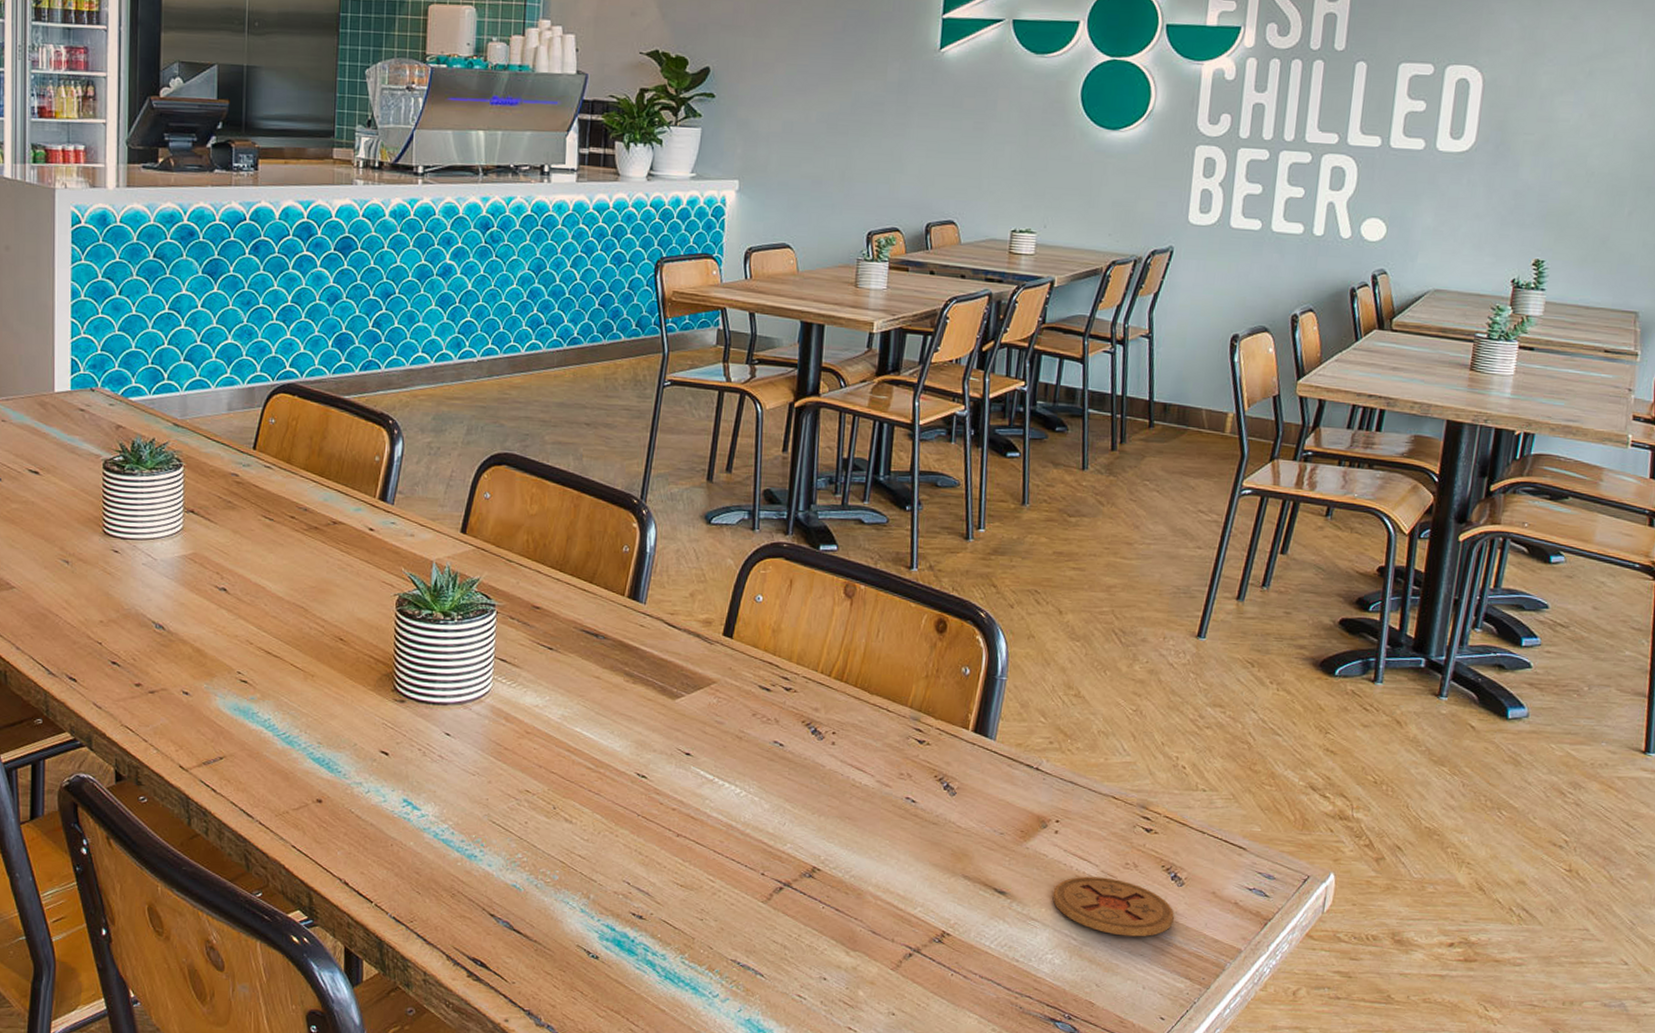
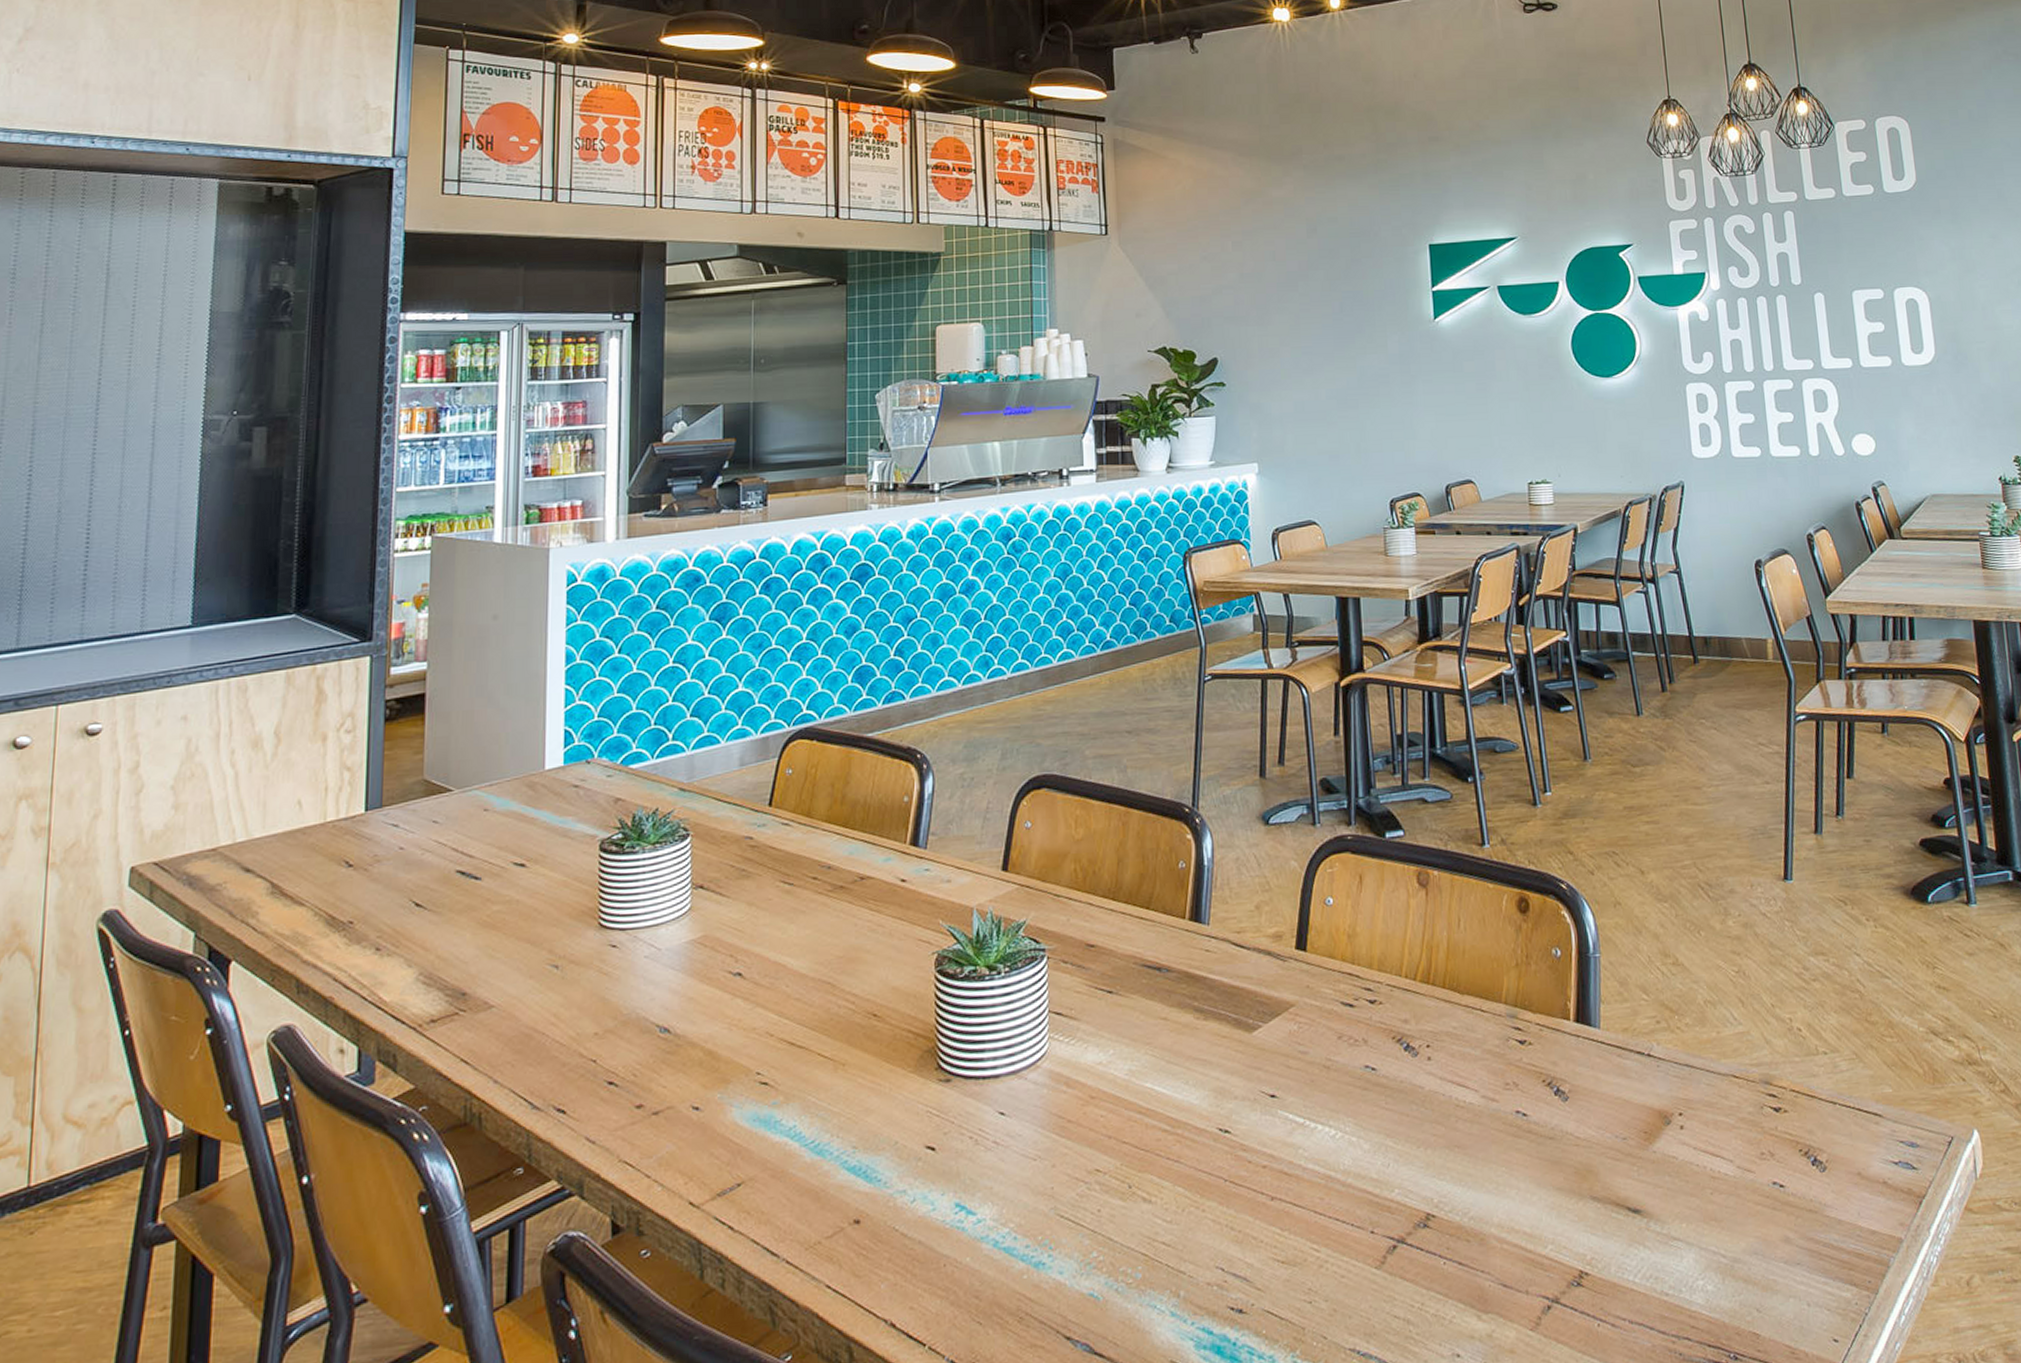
coaster: present [1052,876,1174,937] -> none [1690,1173,1824,1244]

